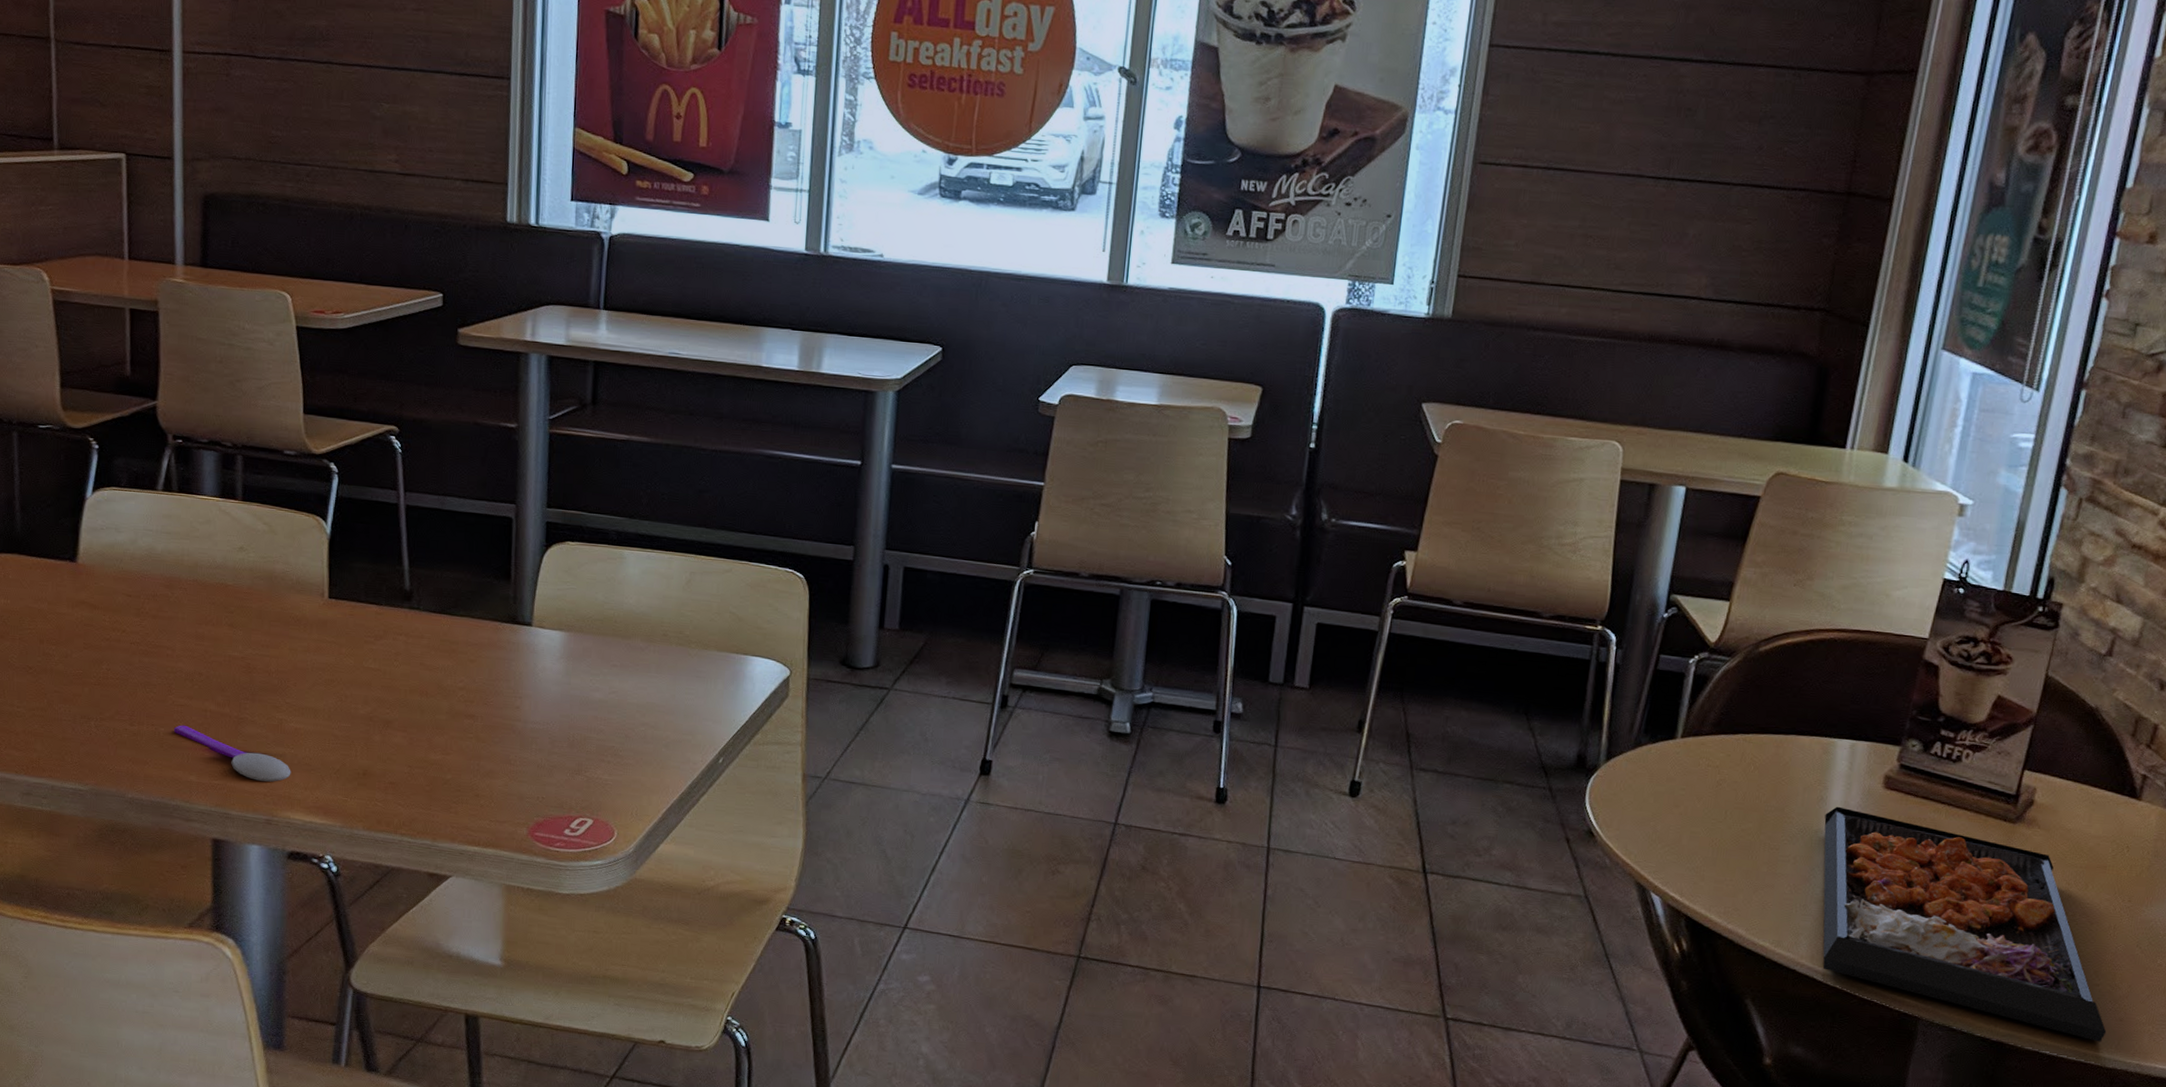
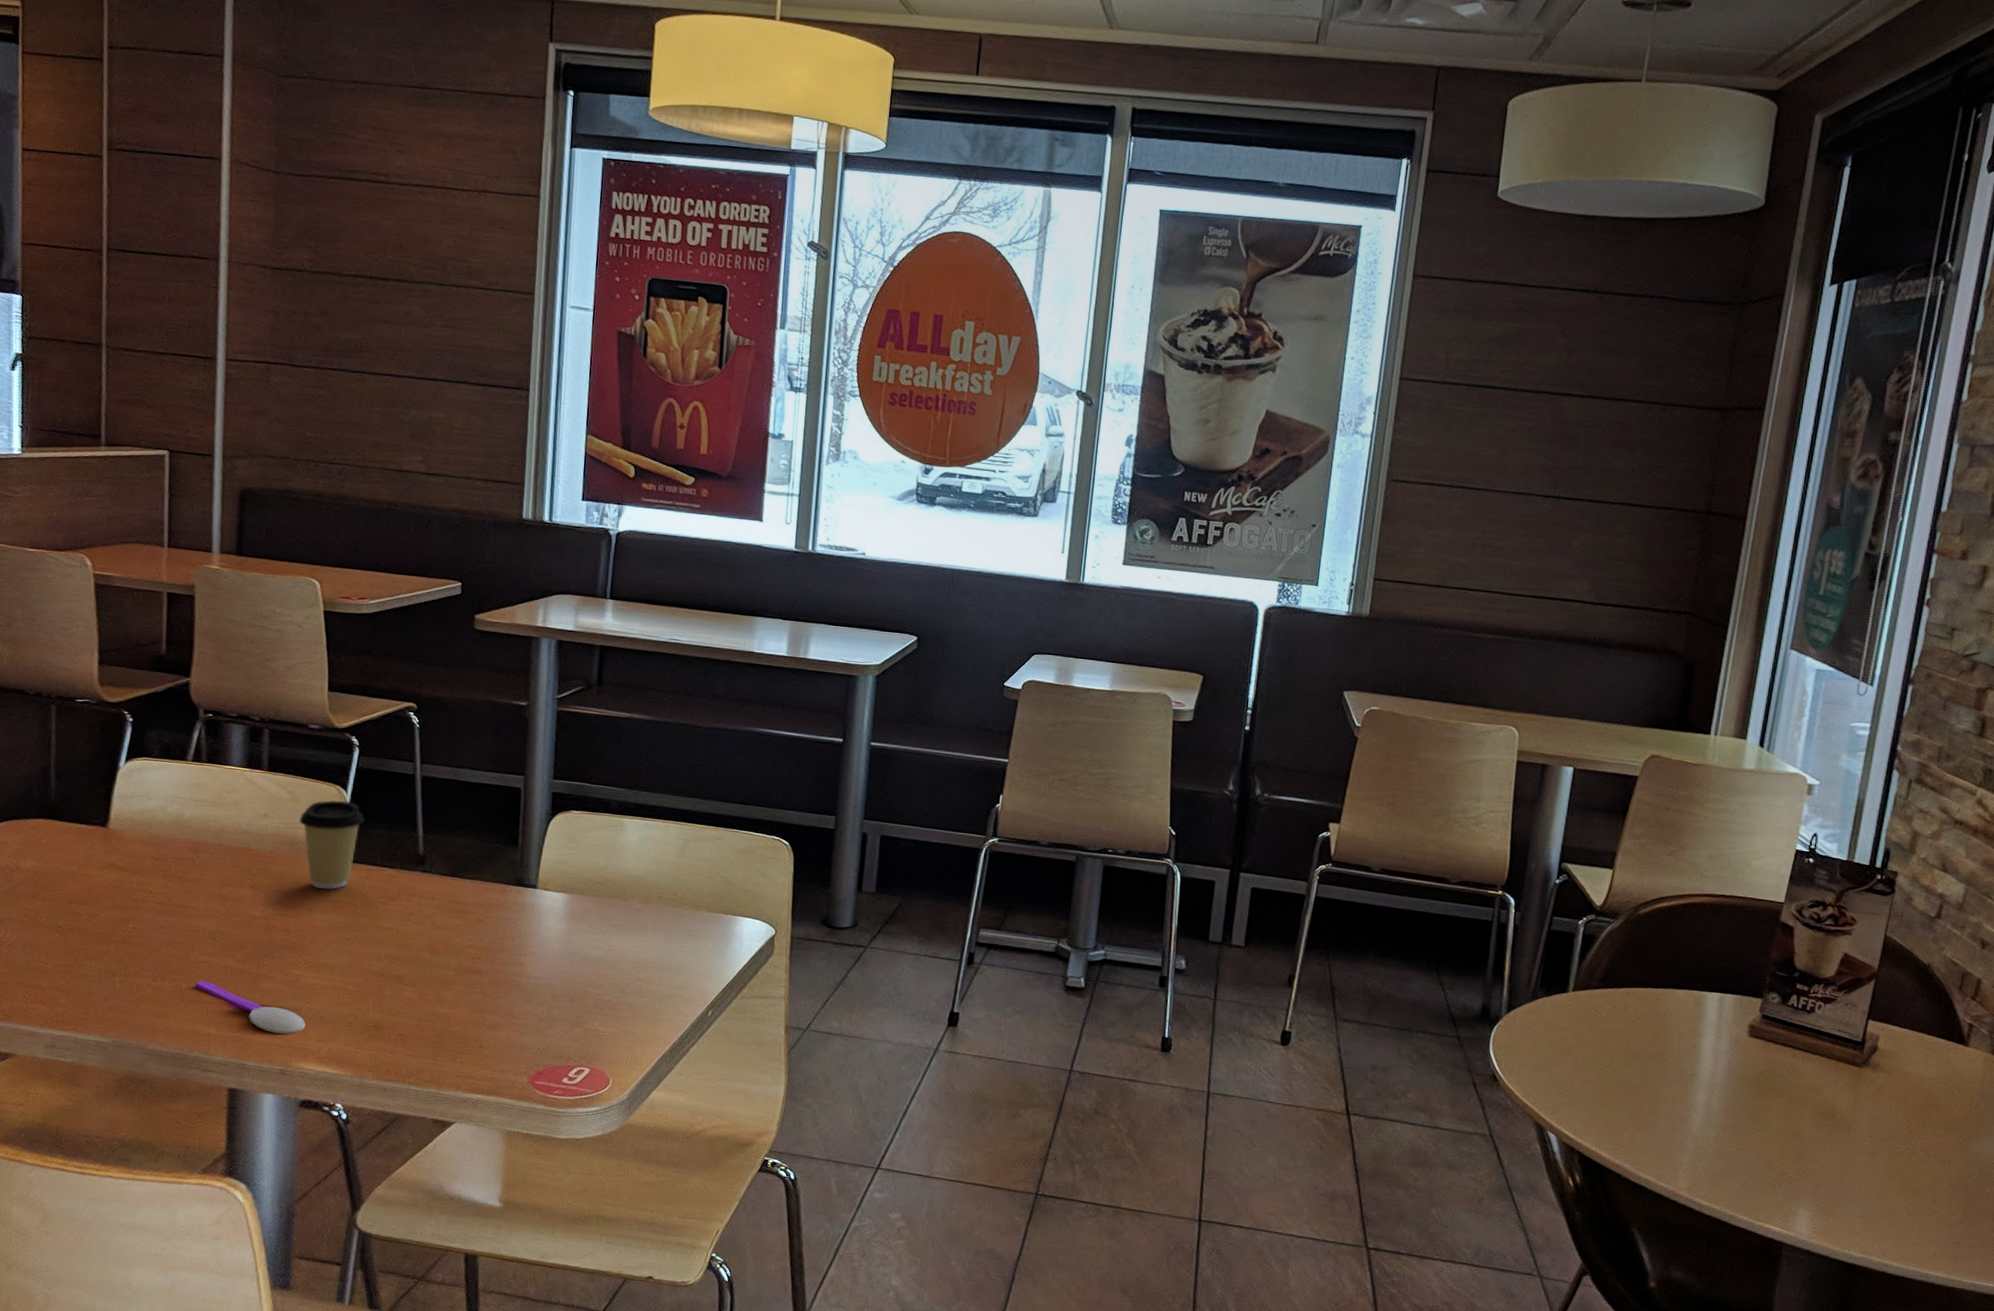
coffee cup: none [277,531,346,628] -> present [299,799,364,890]
food tray: present [1823,806,2107,1042] -> none [1698,1052,1945,1264]

